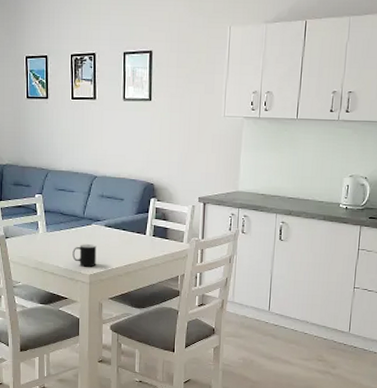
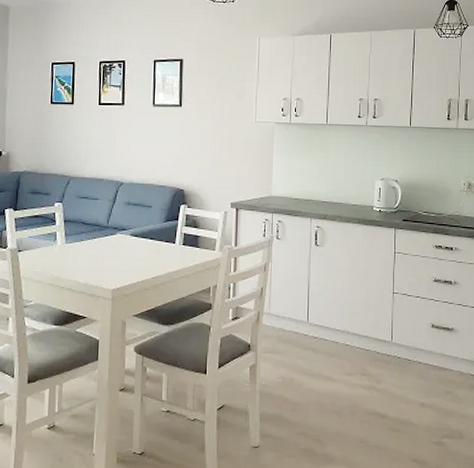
cup: present [72,244,97,267] -> none [94,255,121,281]

